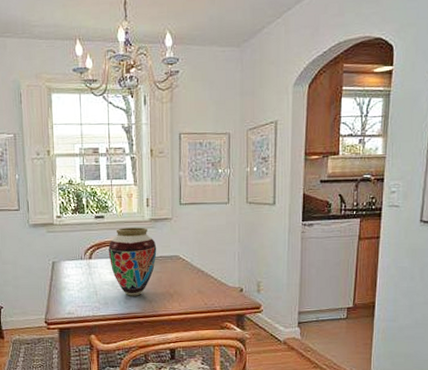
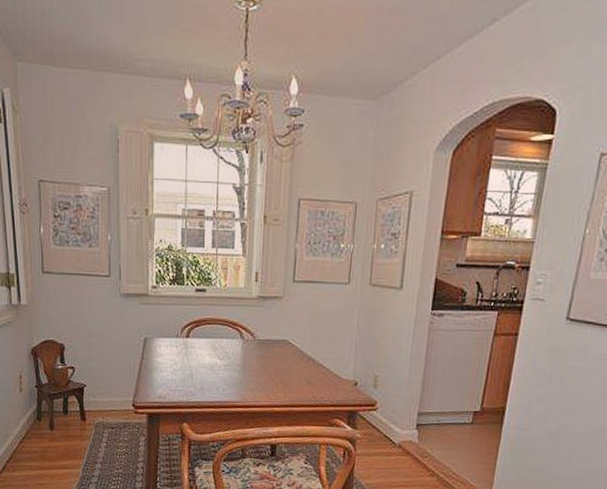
vase: present [108,227,157,296] -> none [208,304,264,383]

